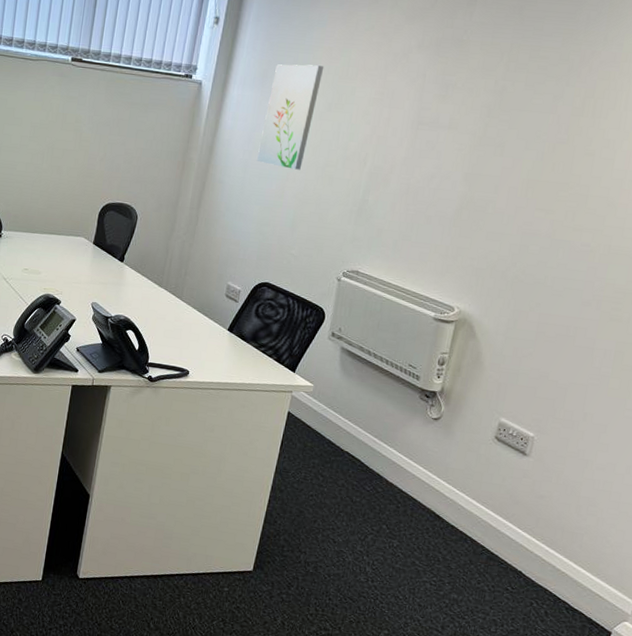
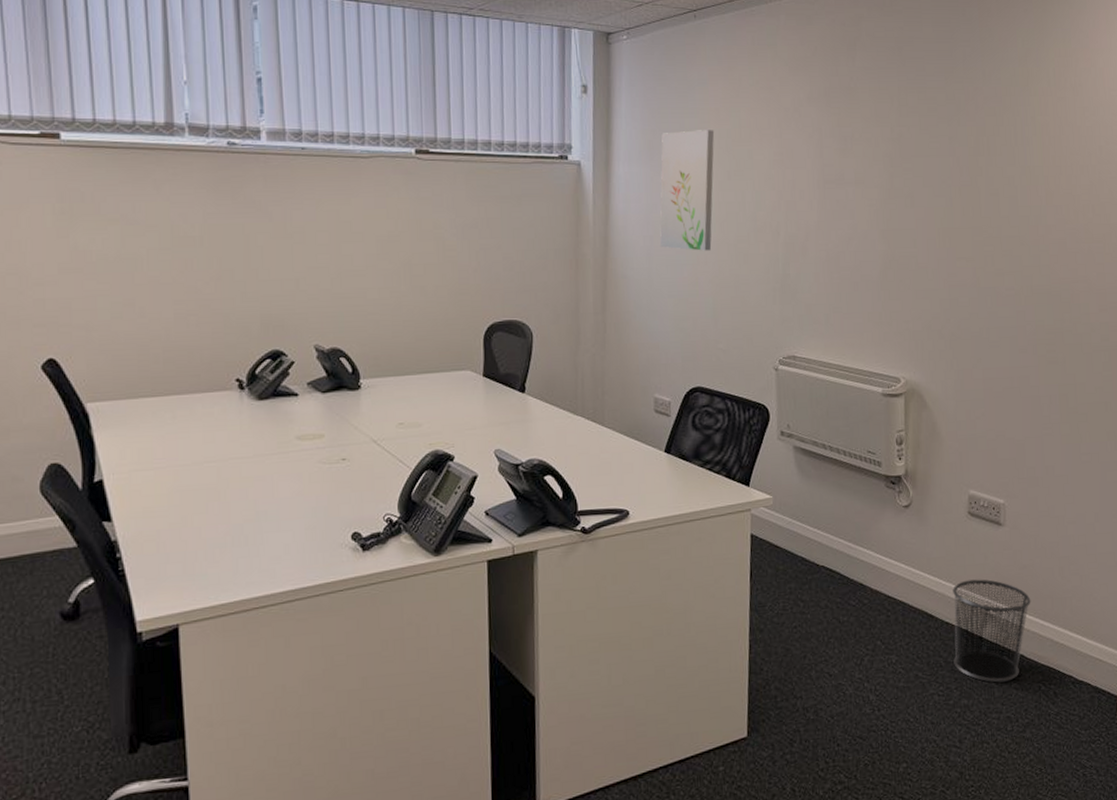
waste bin: none [451,494,541,591] -> present [953,579,1031,683]

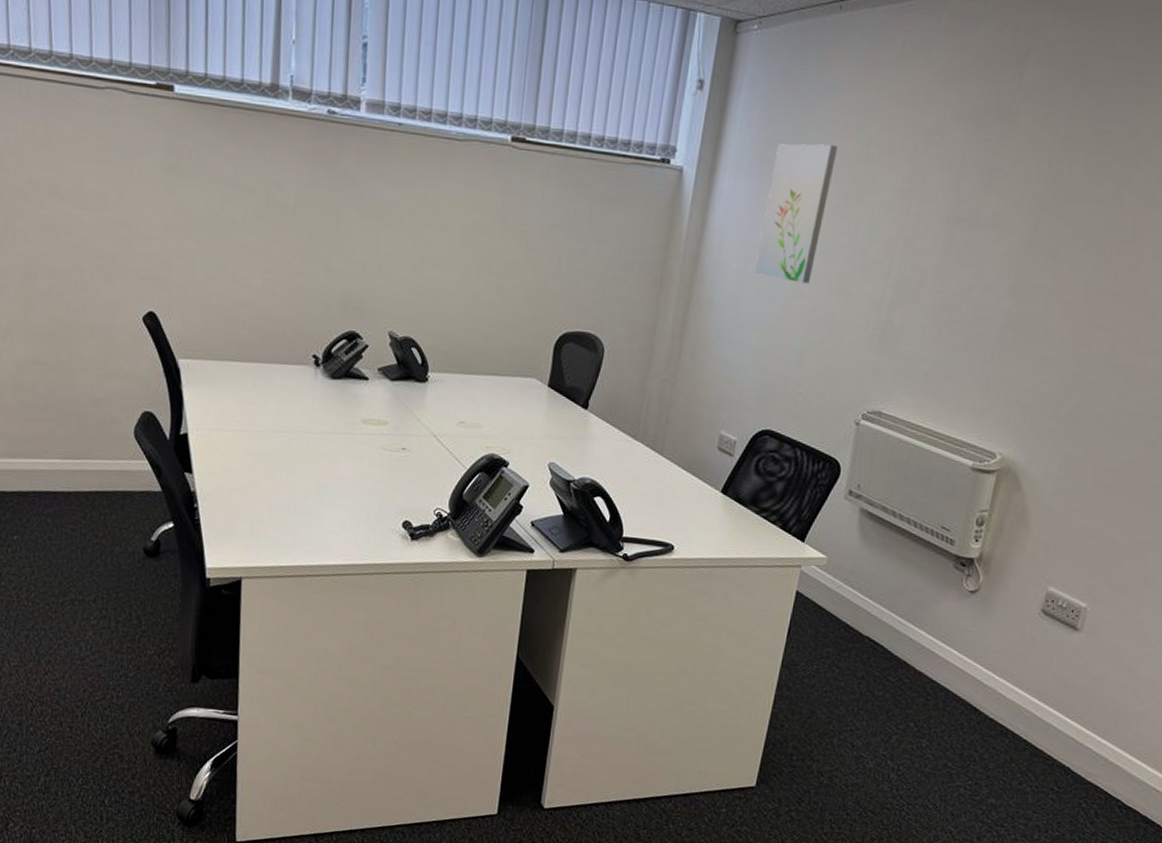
waste bin: present [953,579,1031,683] -> none [989,680,1093,791]

